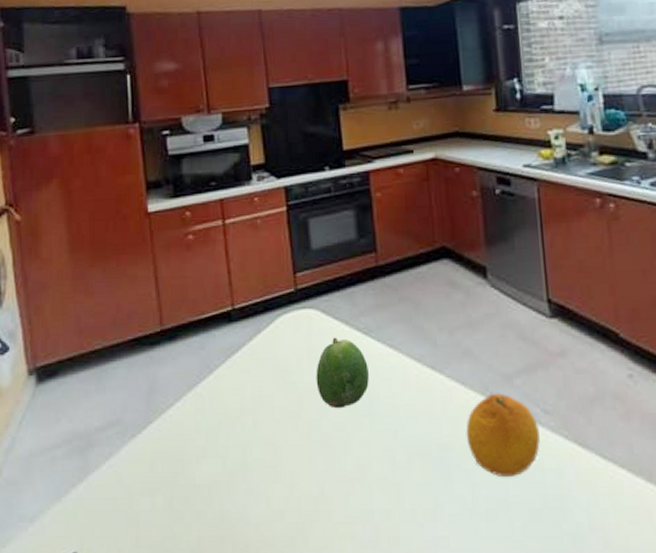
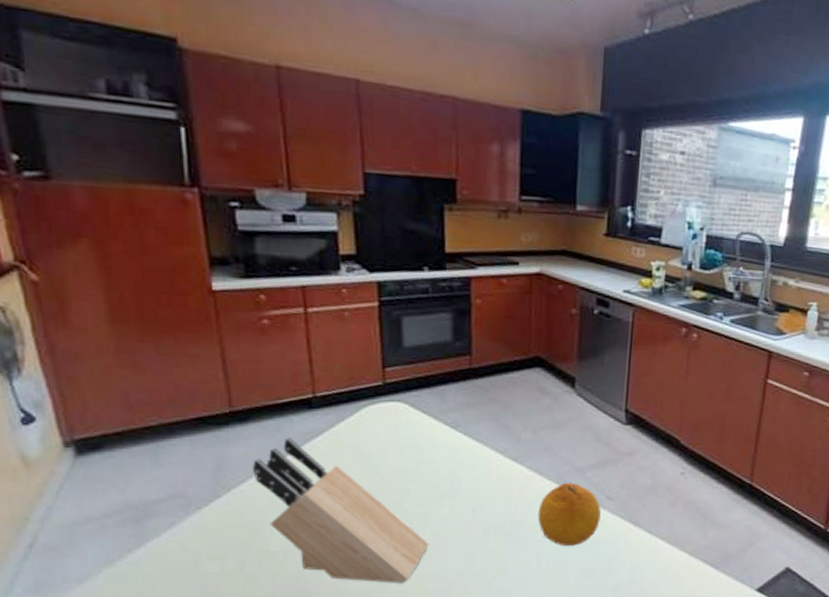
knife block: none [180,354,351,526] -> present [253,437,428,583]
fruit: present [315,337,369,409] -> none [400,429,453,490]

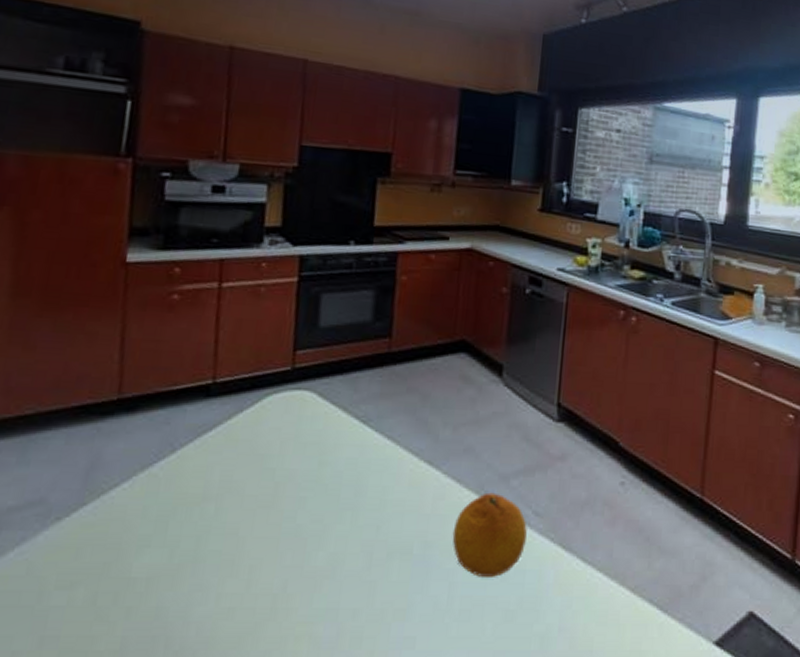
knife block: present [253,437,428,583] -> none [129,431,321,625]

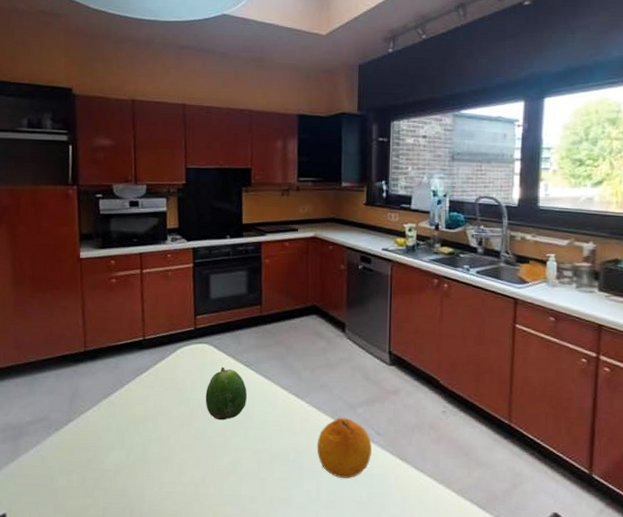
fruit: none [298,423,361,500] -> present [205,367,247,421]

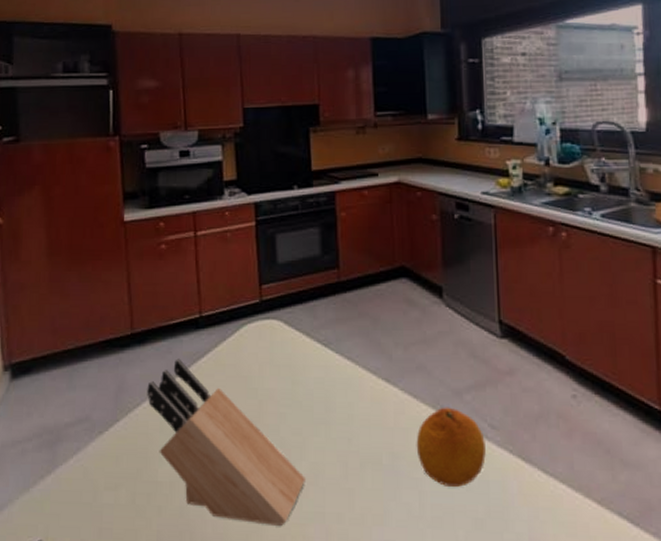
knife block: none [97,372,226,505] -> present [147,358,305,526]
fruit: present [205,367,247,421] -> none [276,347,326,416]

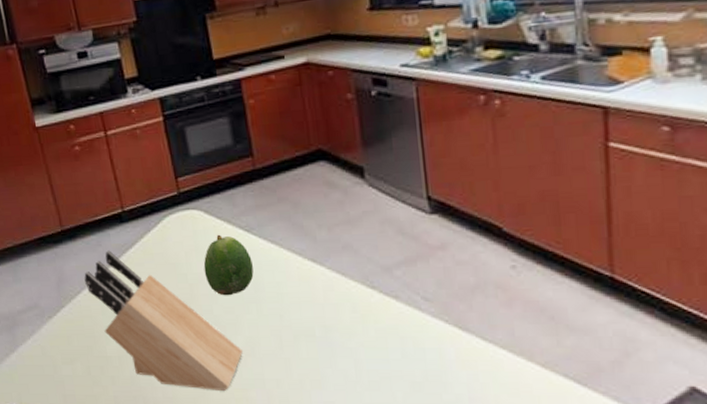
fruit: none [276,347,326,416] -> present [203,234,254,296]
fruit: present [416,407,486,487] -> none [347,282,420,354]

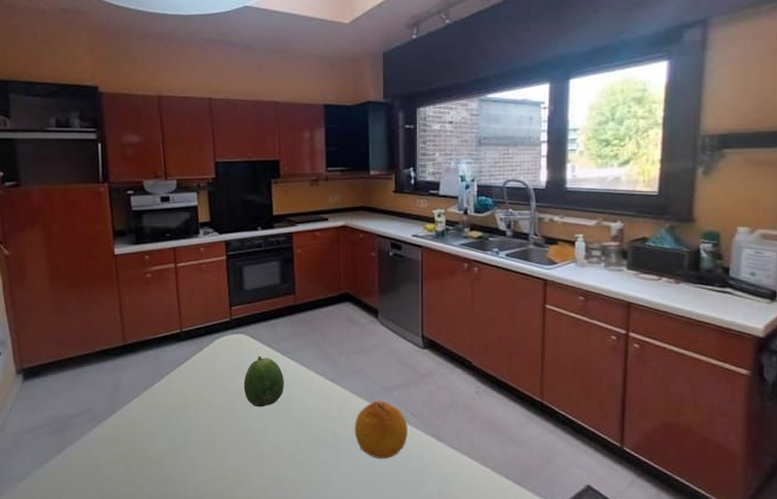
knife block: present [84,250,243,391] -> none [138,364,267,489]
fruit: none [347,282,420,354] -> present [354,400,408,459]

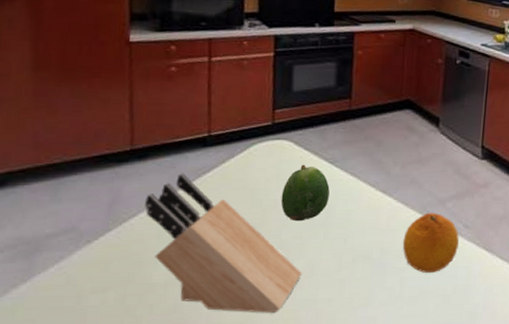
knife block: none [138,364,267,489] -> present [145,173,302,313]

